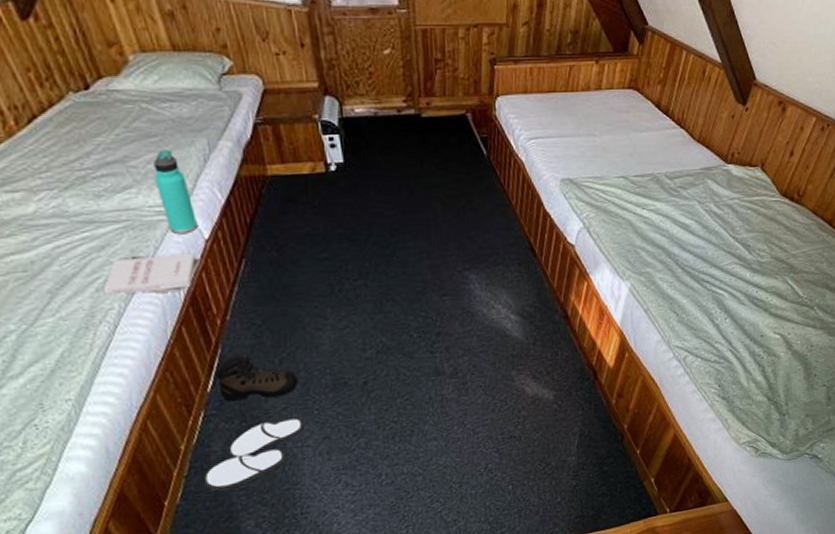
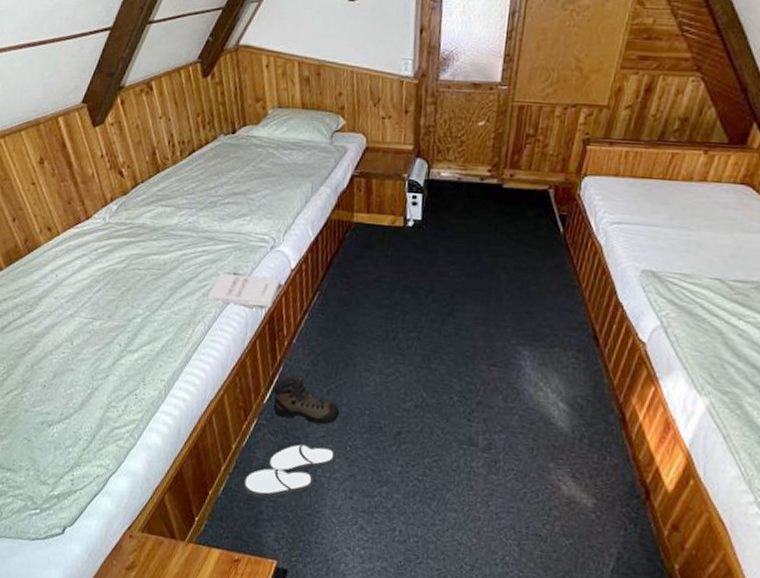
thermos bottle: present [153,150,197,235] -> none [264,188,289,262]

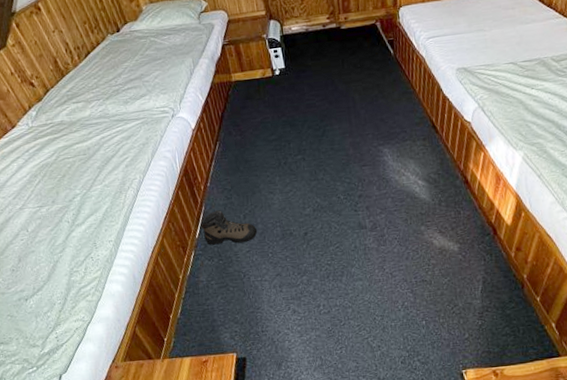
books: present [207,273,284,312] -> none [130,138,190,169]
slippers: present [243,443,336,498] -> none [195,258,262,310]

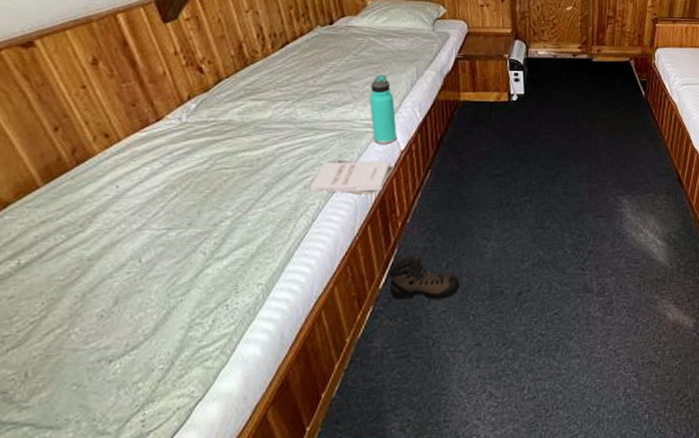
books: none [130,138,190,169] -> present [309,161,394,196]
thermos bottle: none [159,68,187,127] -> present [369,75,397,145]

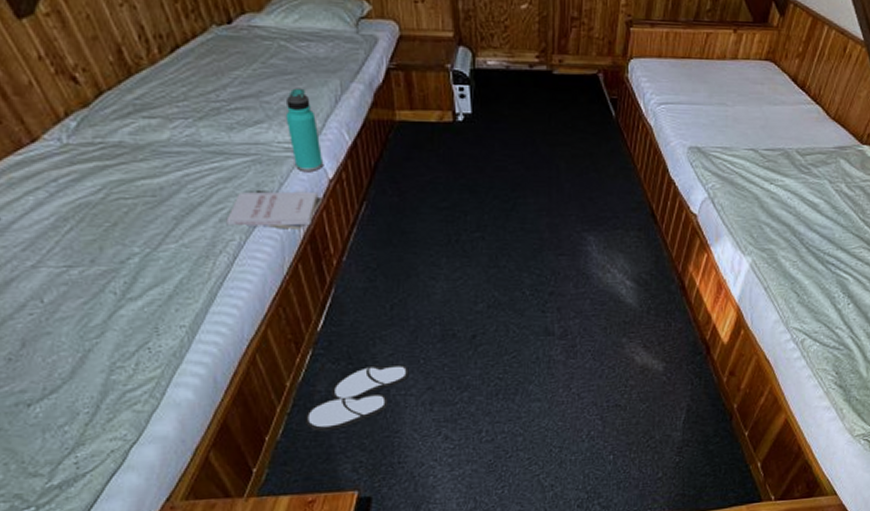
slippers: none [360,320,459,388] -> present [306,364,409,431]
hiking boot: present [388,255,459,300] -> none [326,296,406,343]

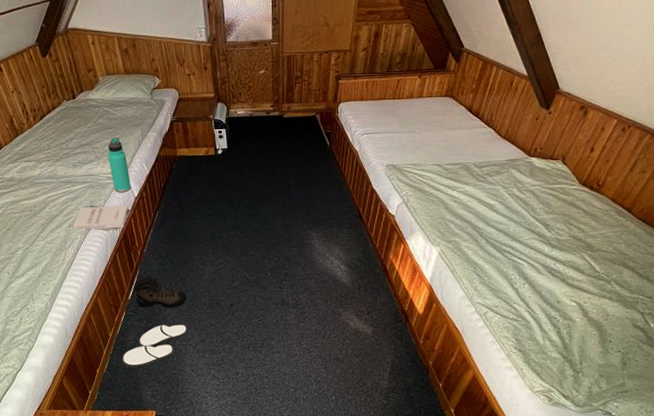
hiking boot: none [326,296,406,343] -> present [134,275,186,308]

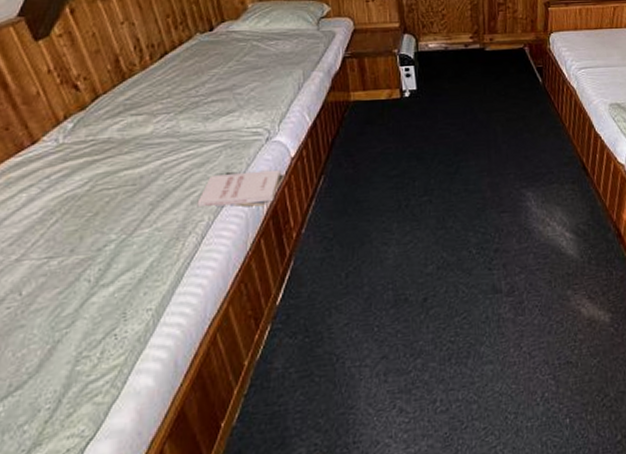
thermos bottle: present [108,137,131,193] -> none [255,79,286,153]
slippers: present [122,323,188,368] -> none [262,333,363,413]
hiking boot: present [134,275,186,308] -> none [285,266,361,316]

